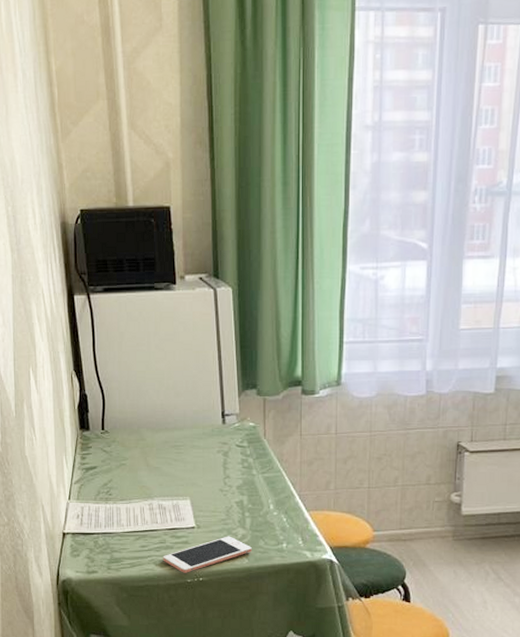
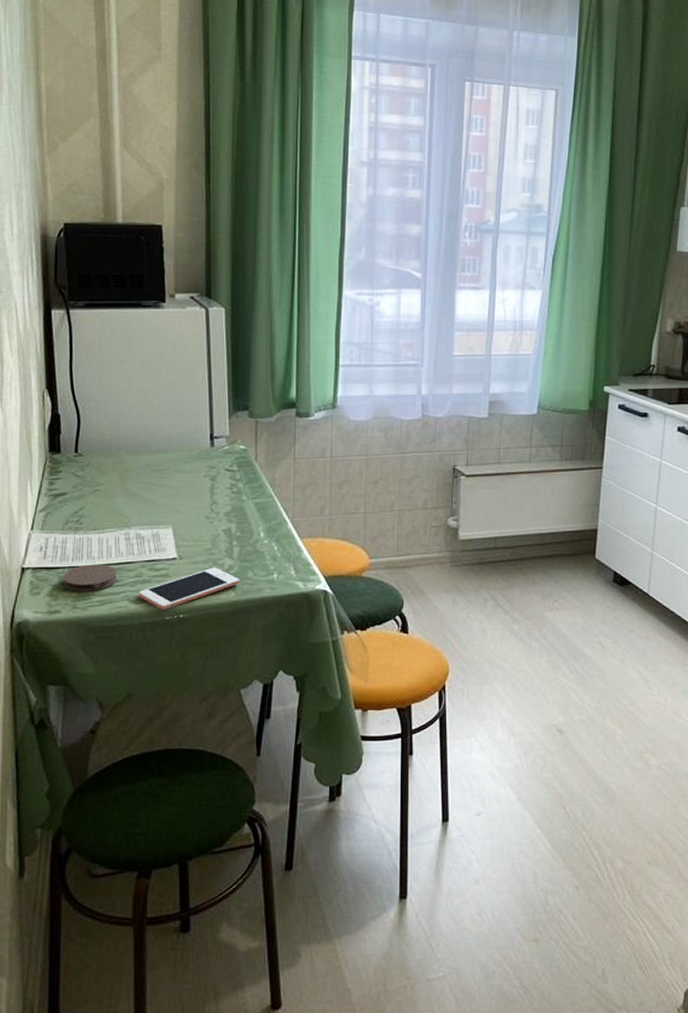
coaster: none [98,531,144,555] -> present [63,564,118,591]

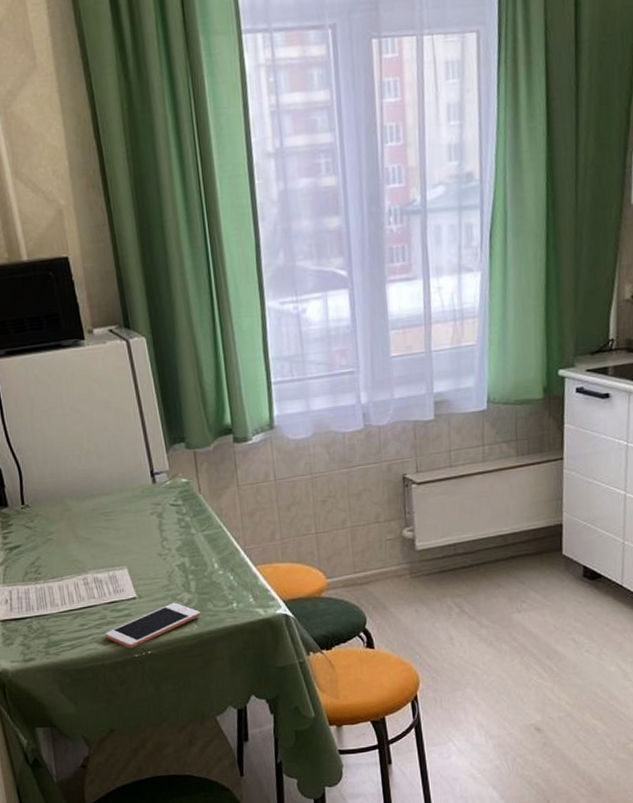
coaster: present [63,564,118,591] -> none [32,610,83,639]

